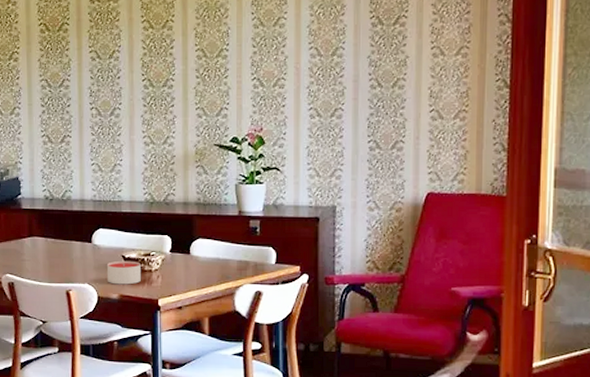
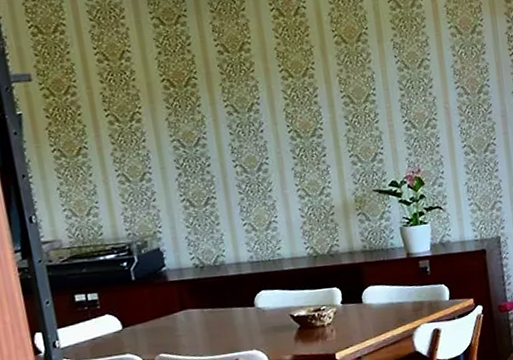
candle: present [106,260,141,285] -> none [274,318,314,346]

